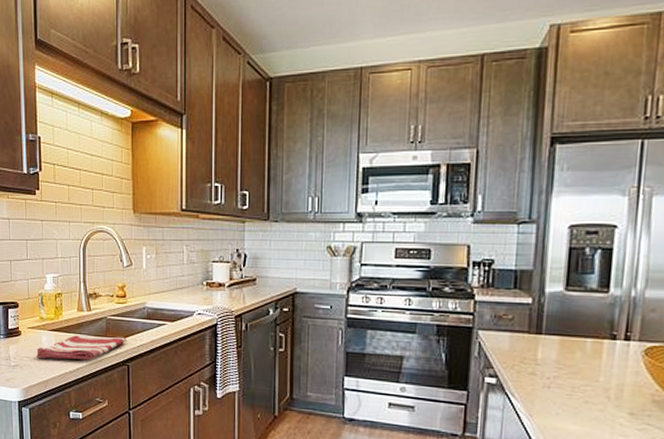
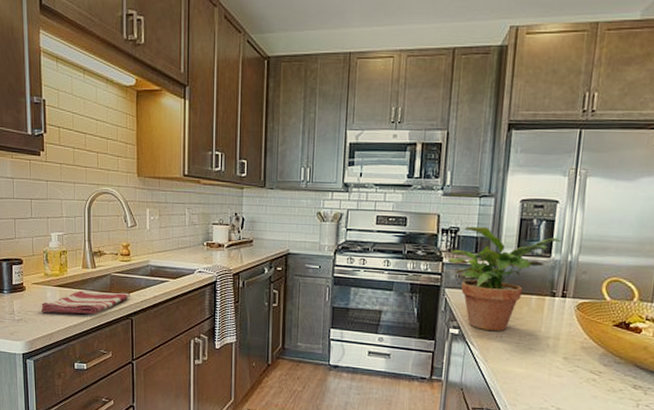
potted plant: none [480,258,622,381] -> present [447,226,562,331]

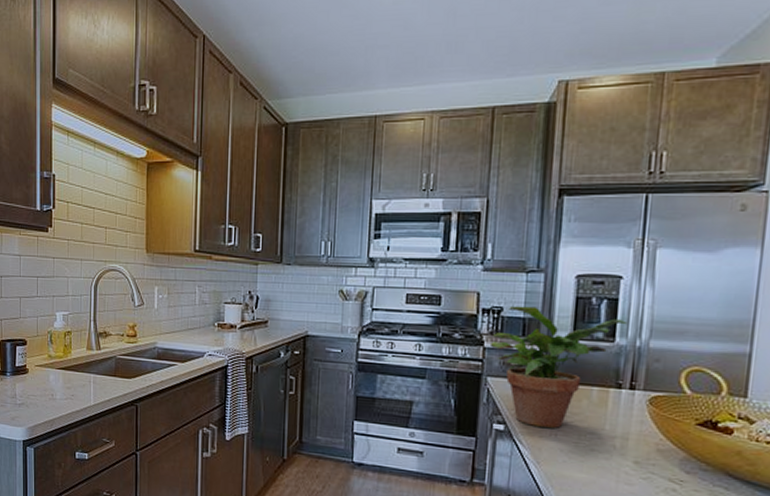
dish towel: present [40,290,131,315] -> none [42,373,136,400]

